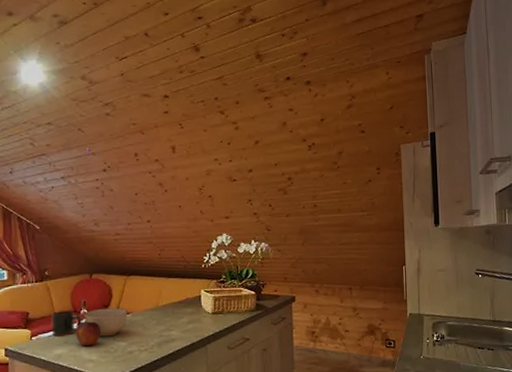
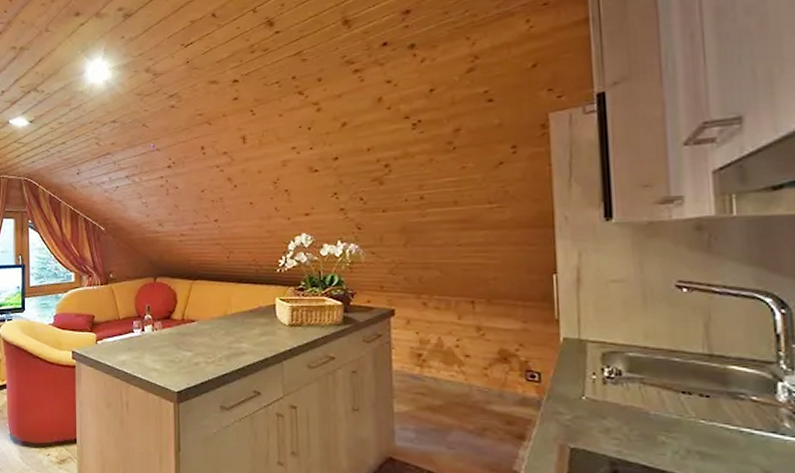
mug: present [51,311,82,337] -> none [115,315,146,342]
fruit: present [76,320,102,347] -> none [140,326,166,354]
bowl: present [84,307,128,337] -> none [149,314,194,345]

